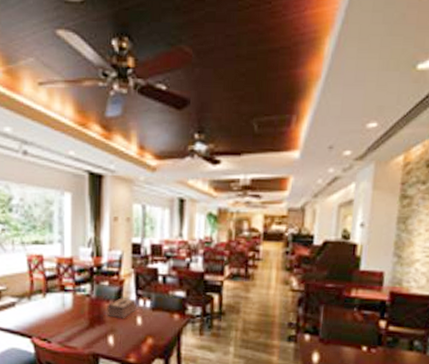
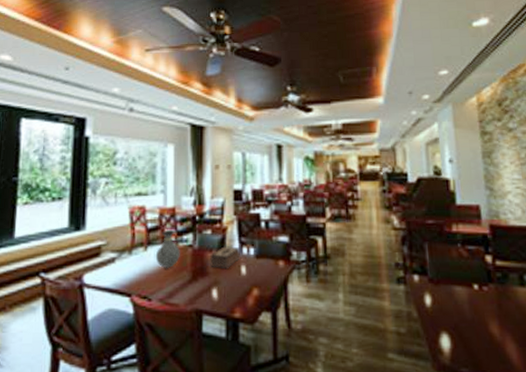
vase: none [54,279,78,316] -> present [155,229,180,269]

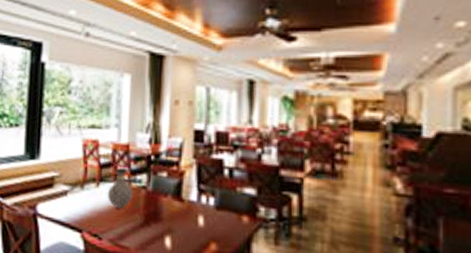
tissue box: present [210,245,241,270] -> none [164,190,199,218]

